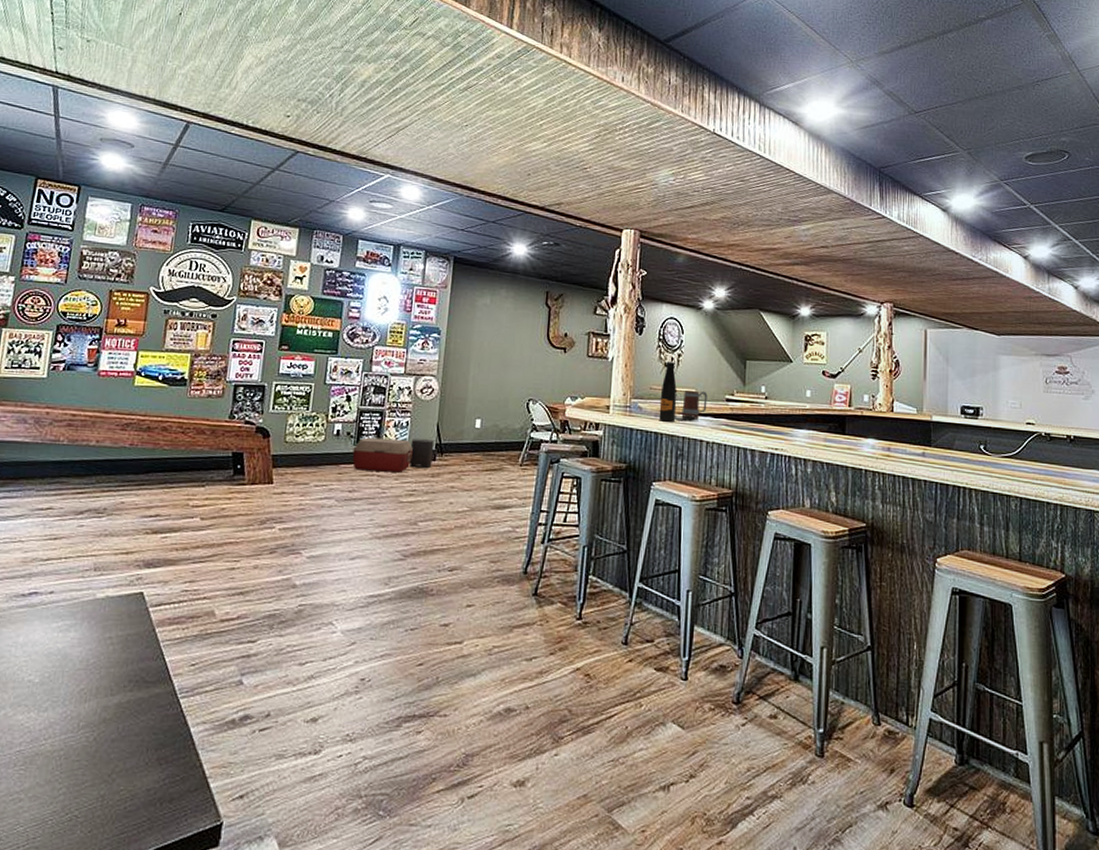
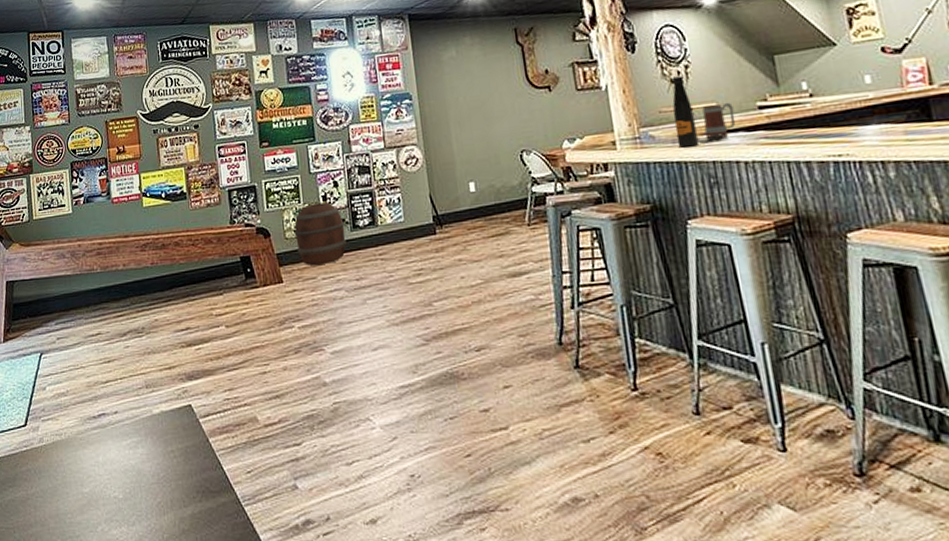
keg: none [294,413,349,472] -> present [294,202,347,265]
cooler: present [352,437,413,473] -> none [351,217,412,257]
pedal bin: present [409,438,434,469] -> none [407,212,434,246]

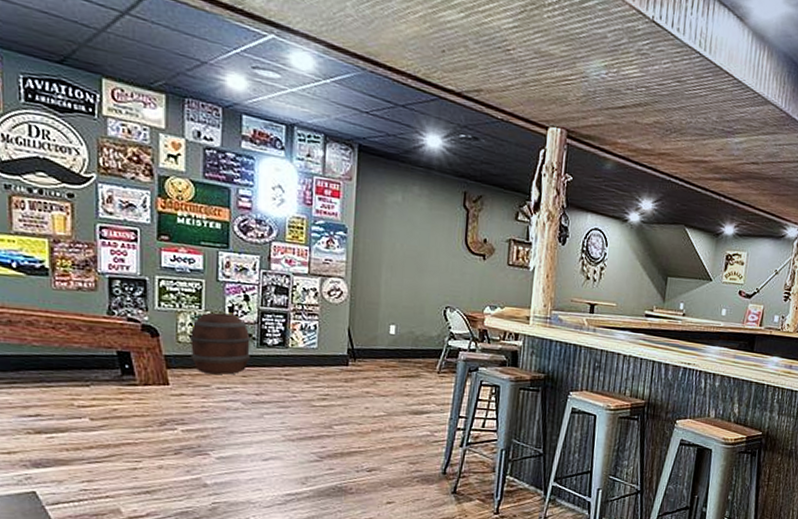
beer bottle: present [670,75,723,148] -> none [578,274,614,336]
beer mug: present [702,102,736,139] -> none [601,304,628,334]

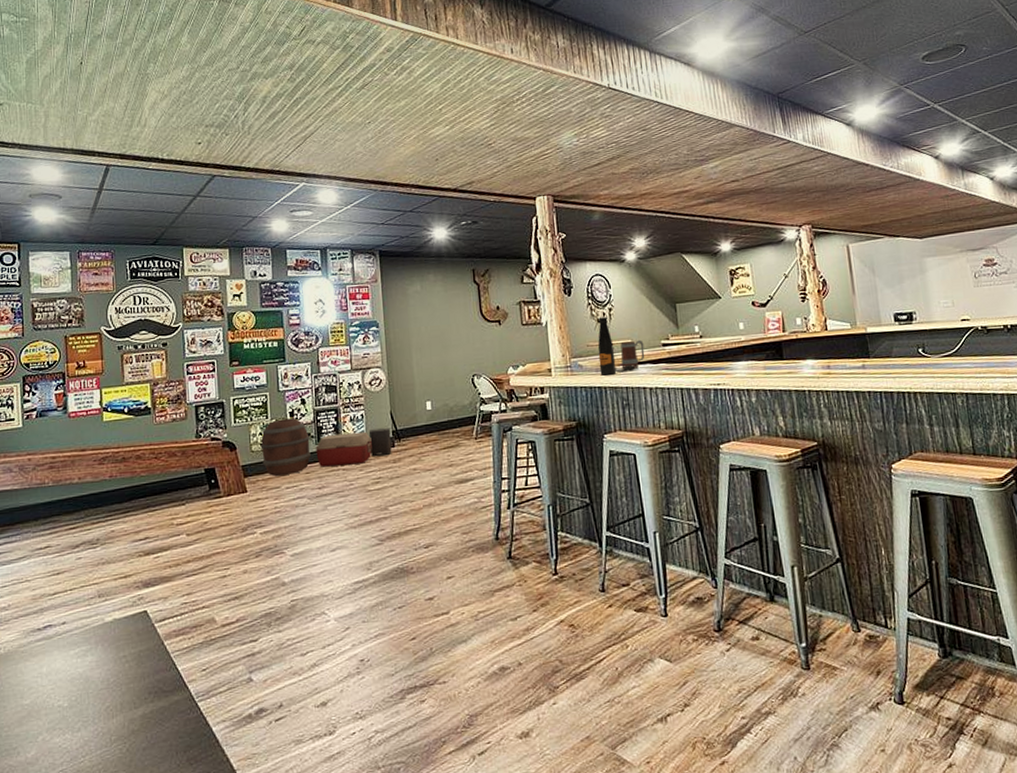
cooler: none [256,340,323,377] -> present [315,431,372,467]
pedal bin: none [319,342,346,374] -> present [368,427,392,457]
beer bottle: none [578,274,614,336] -> present [597,317,635,376]
beer mug: none [601,304,628,334] -> present [620,339,645,369]

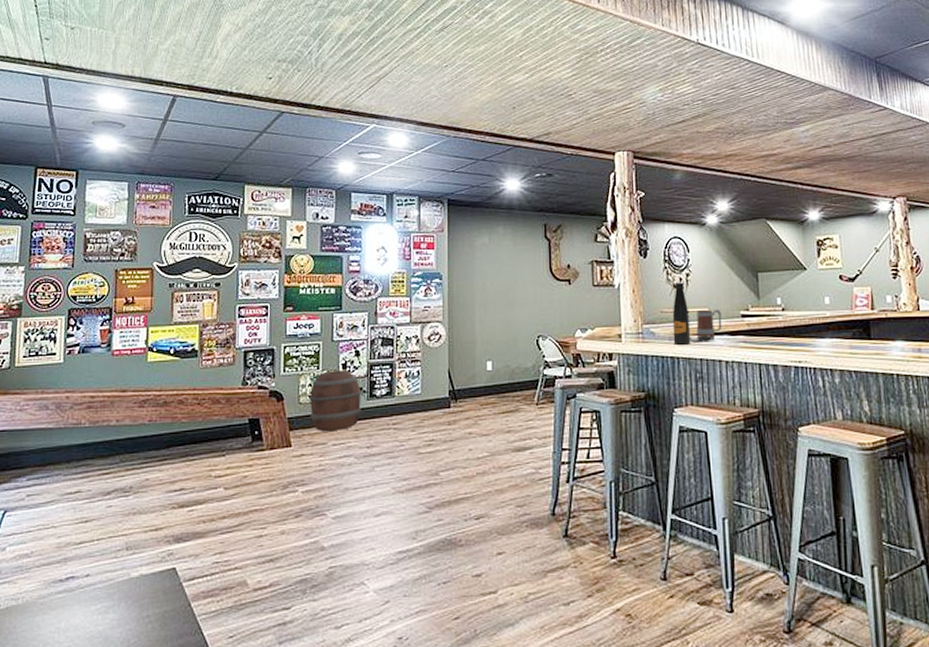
cooler: present [315,431,372,467] -> none [367,389,426,425]
pedal bin: present [368,427,392,457] -> none [424,386,447,418]

